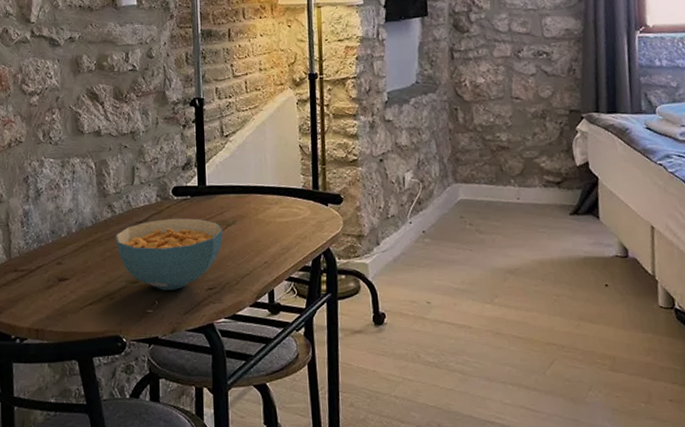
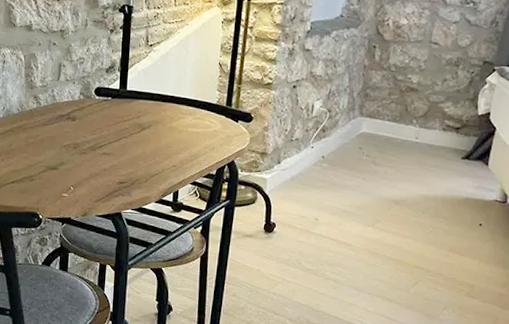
cereal bowl: present [116,218,223,291] -> none [39,115,139,180]

